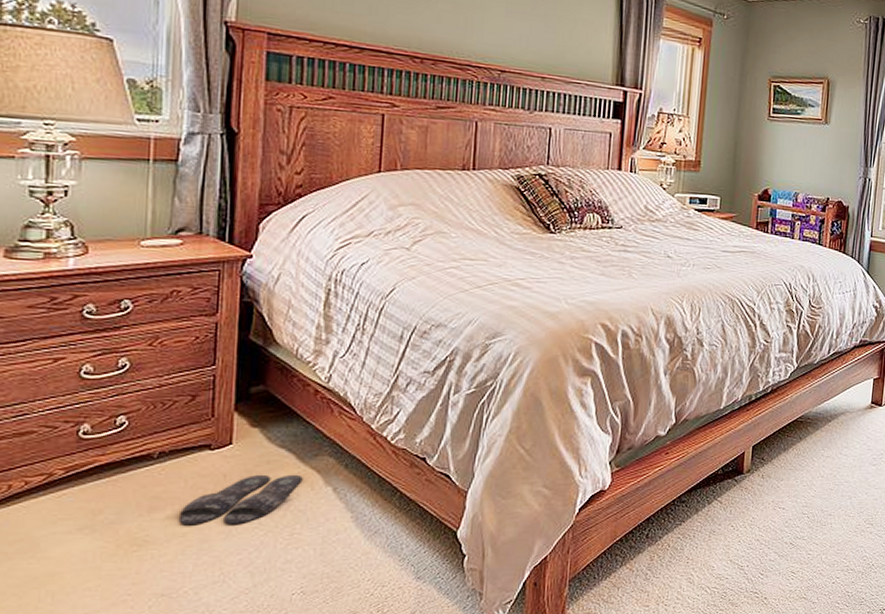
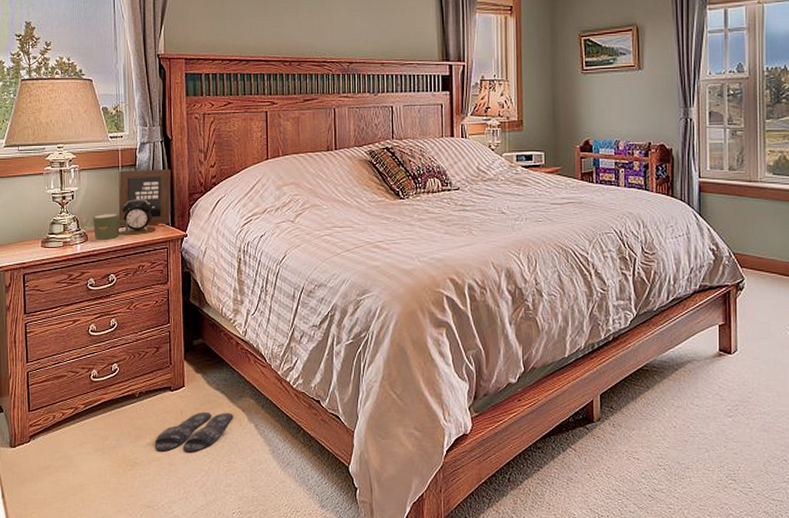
mug: none [98,219,160,257] -> present [92,213,129,242]
picture frame: none [142,166,233,241] -> present [118,169,171,228]
alarm clock: none [146,204,203,252] -> present [121,199,156,235]

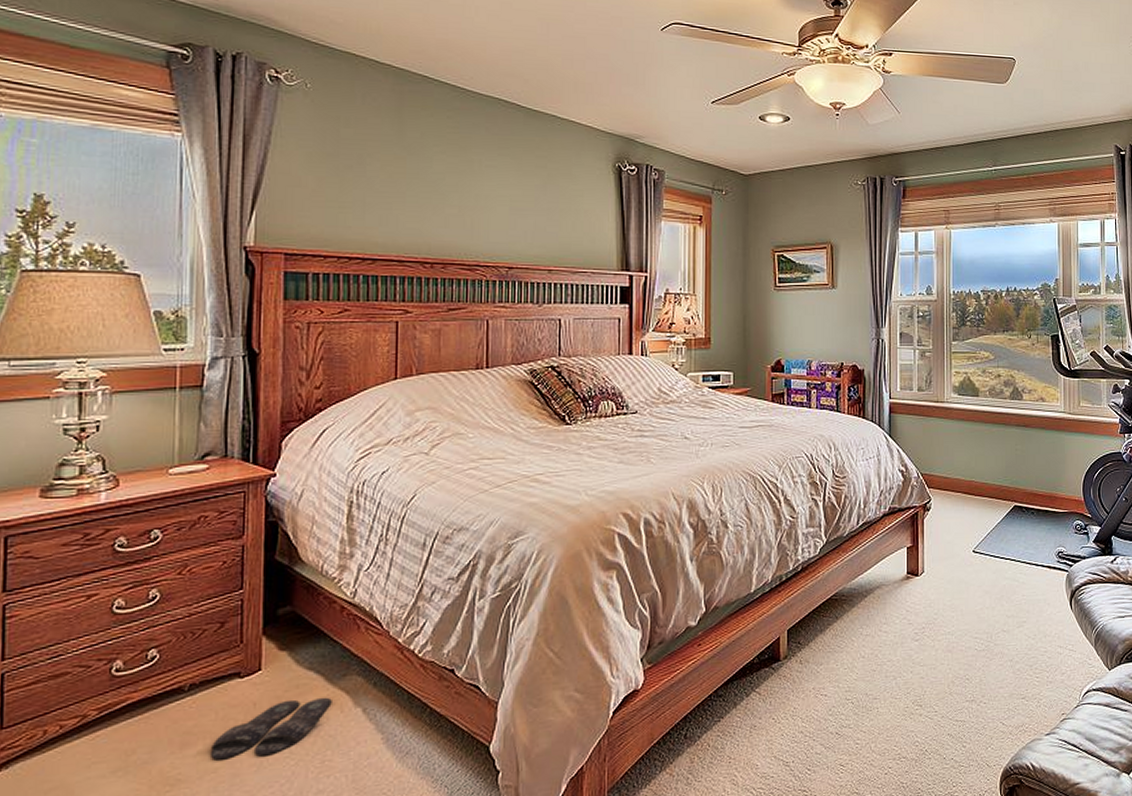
mug: present [92,213,129,242] -> none [128,448,187,488]
picture frame: present [118,169,171,228] -> none [170,391,256,468]
alarm clock: present [121,199,156,235] -> none [174,430,228,477]

